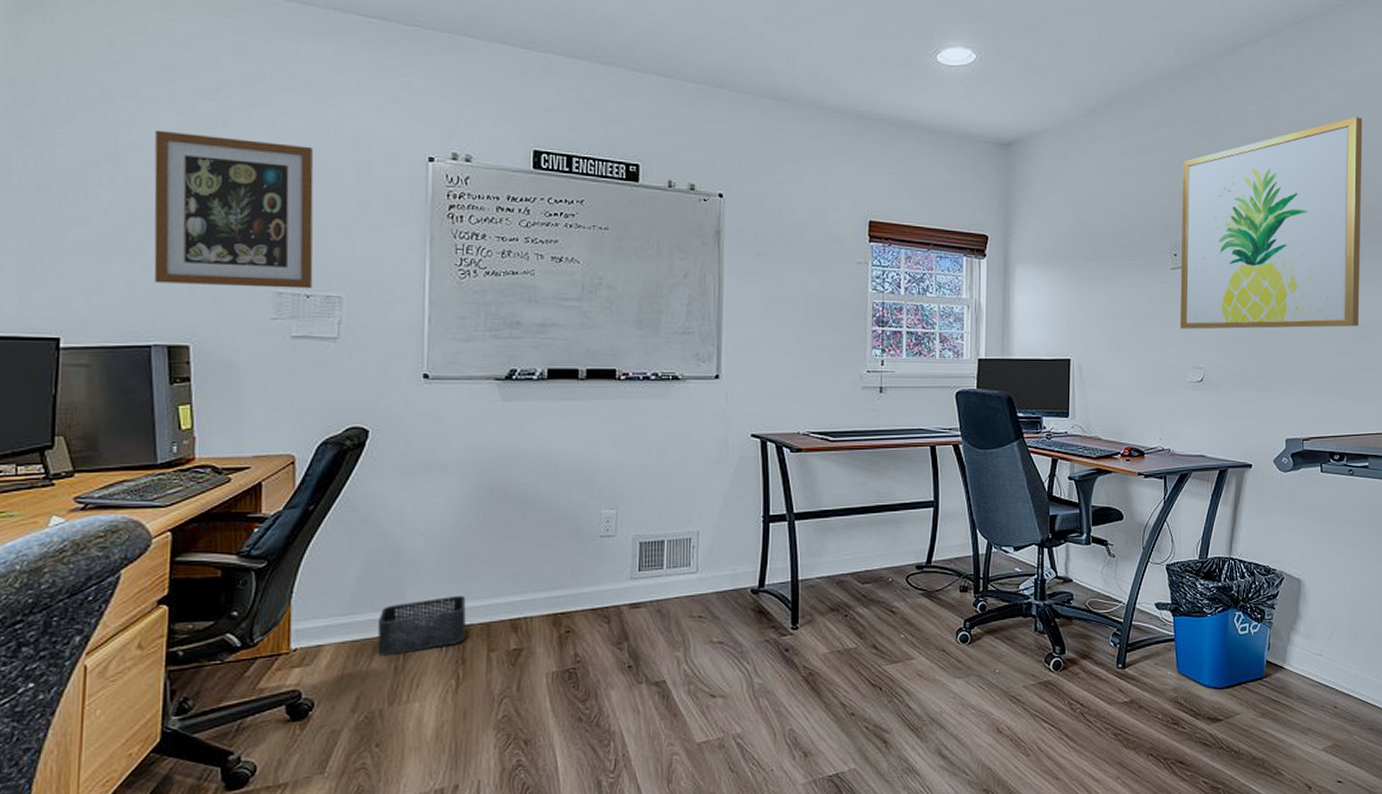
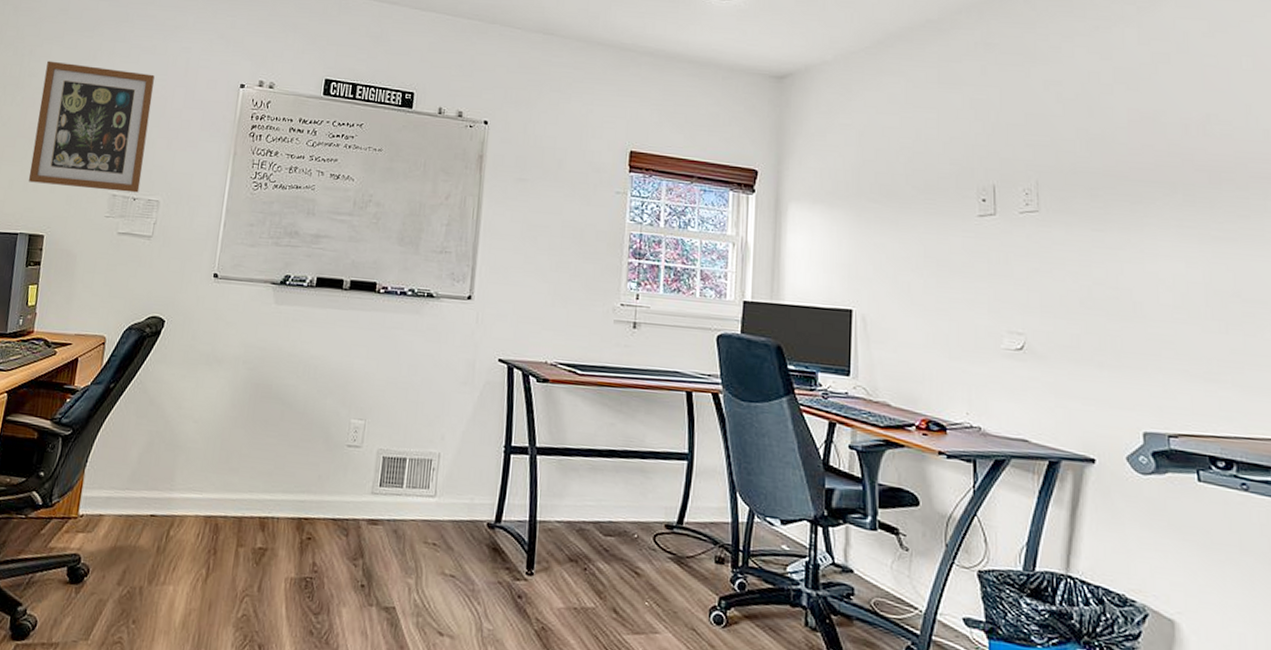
storage bin: present [378,595,466,656] -> none [146,485,224,535]
wall art: present [1179,116,1363,329] -> none [991,47,1245,300]

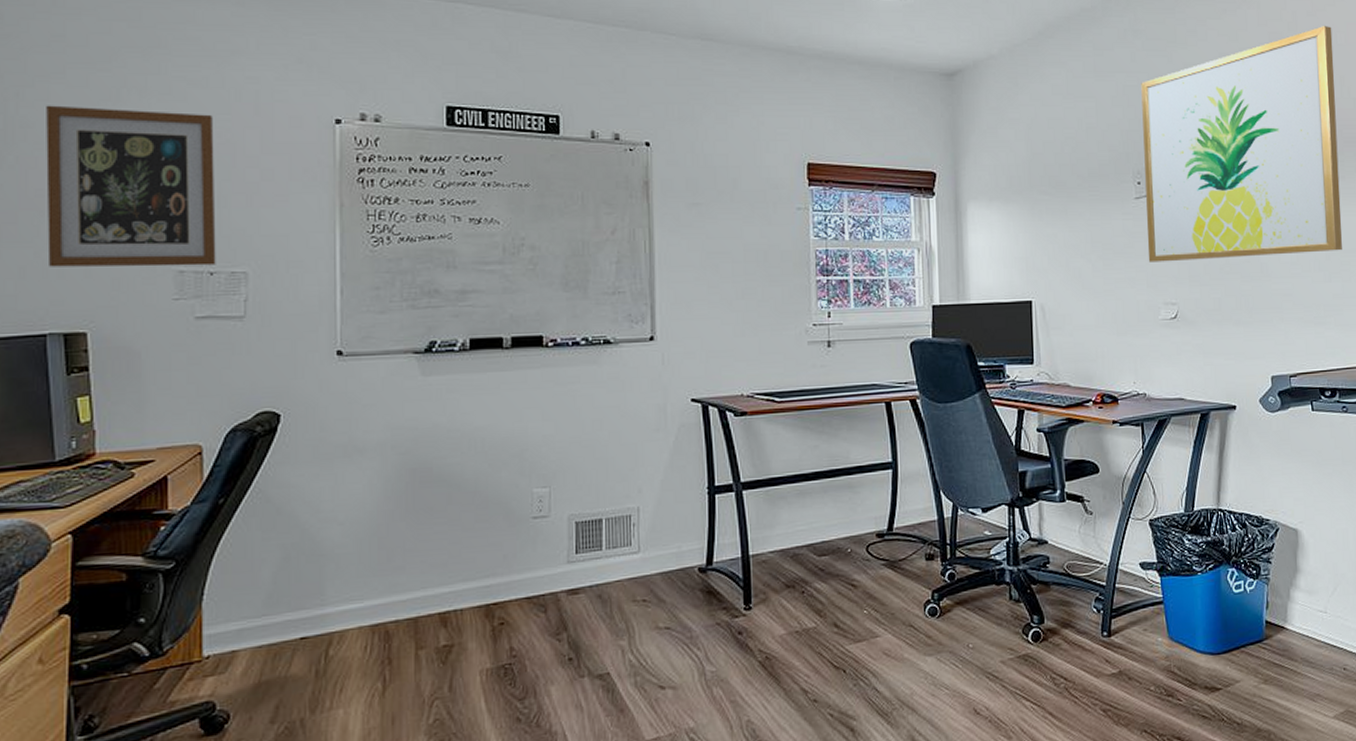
wall art: none [991,47,1245,300] -> present [1141,25,1343,262]

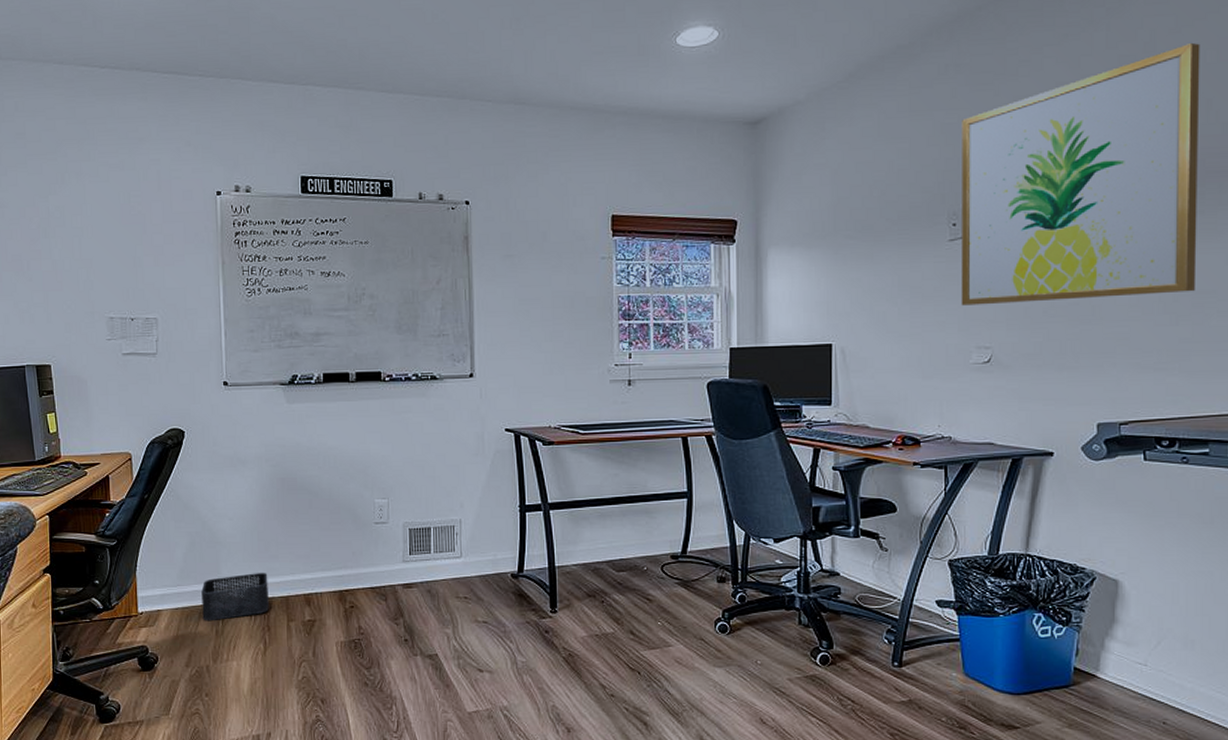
wall art: present [46,105,216,267] -> none [16,189,135,315]
storage bin: none [297,589,391,660] -> present [201,572,269,621]

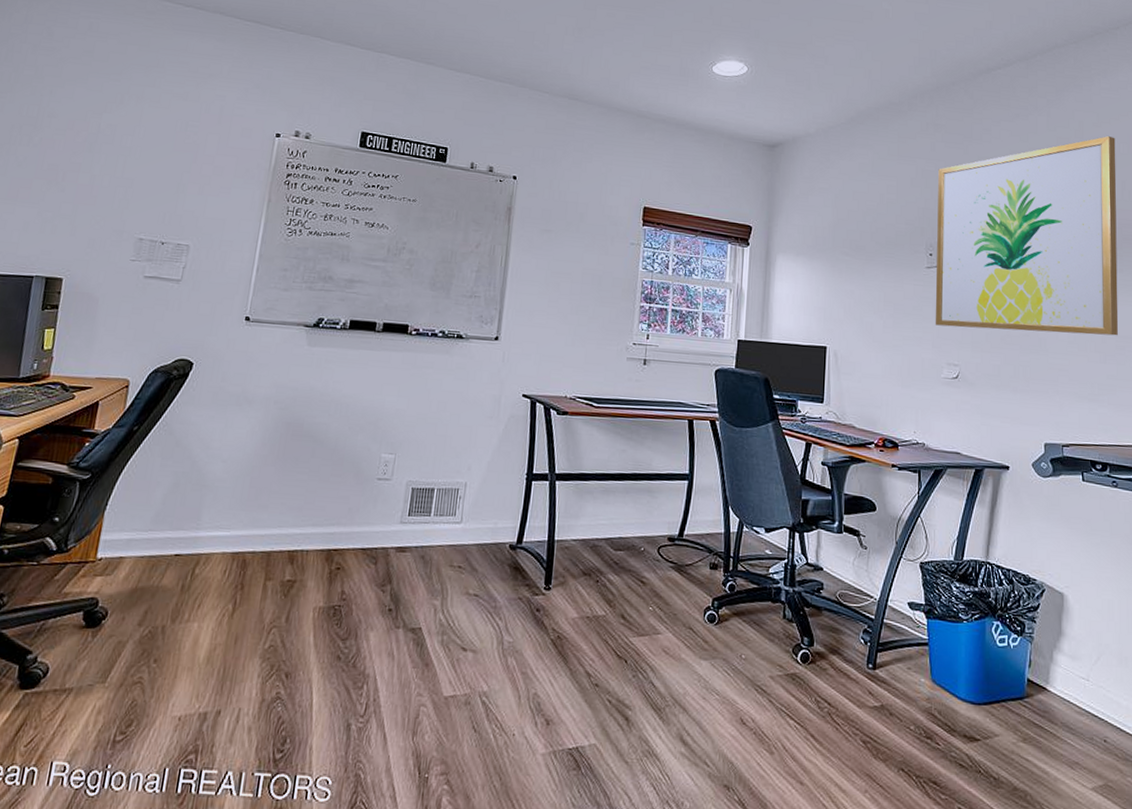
storage bin: present [201,572,269,621] -> none [169,522,253,574]

